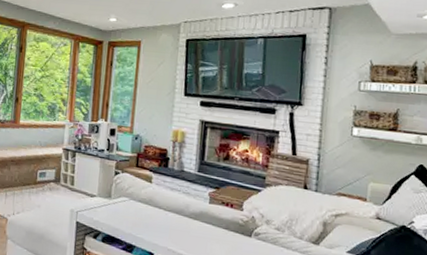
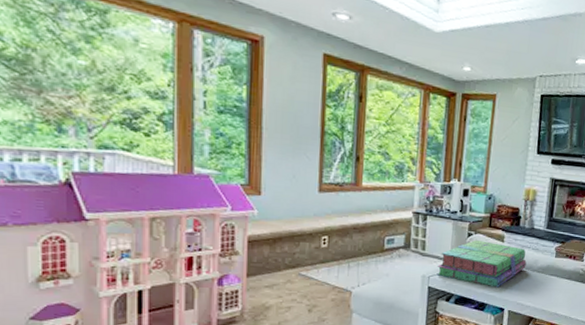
stack of books: none [84,178,177,230] -> present [436,239,527,288]

